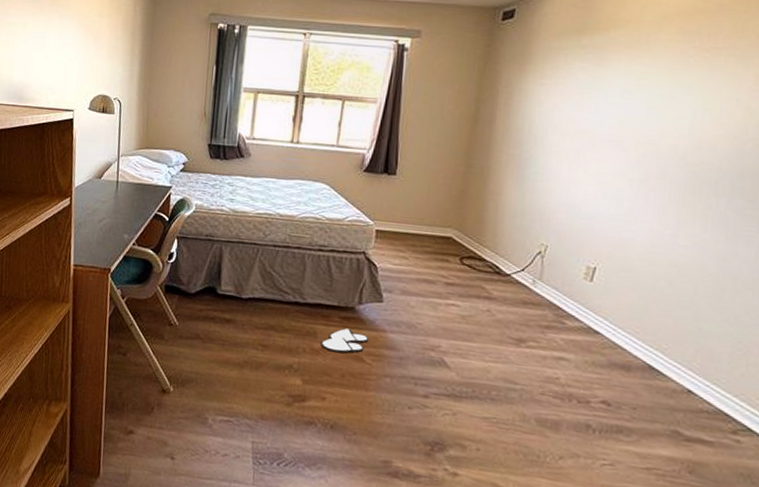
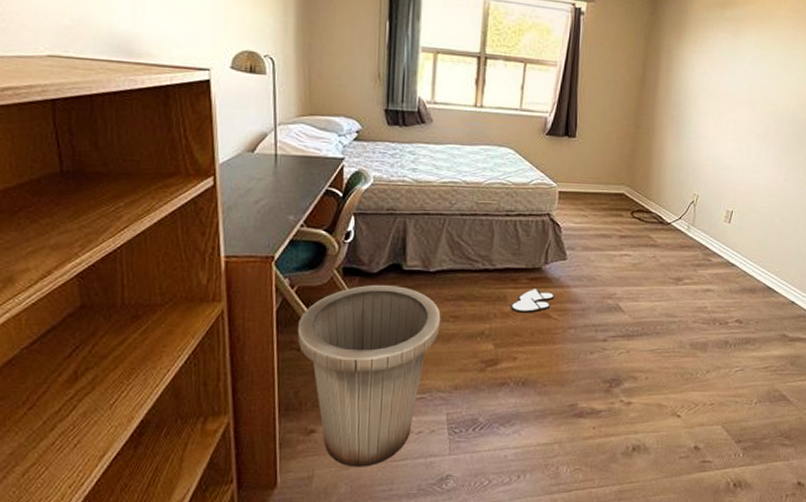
trash can: none [124,303,251,478] -> present [298,285,441,467]

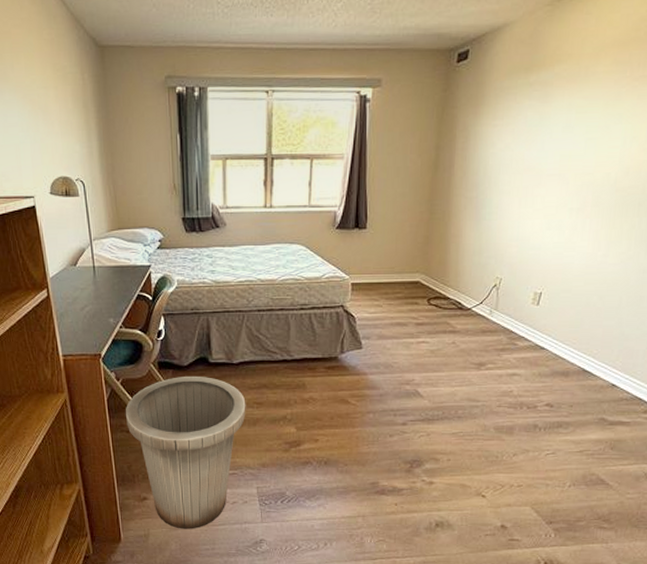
slippers: present [510,287,555,313] -> none [310,375,353,399]

